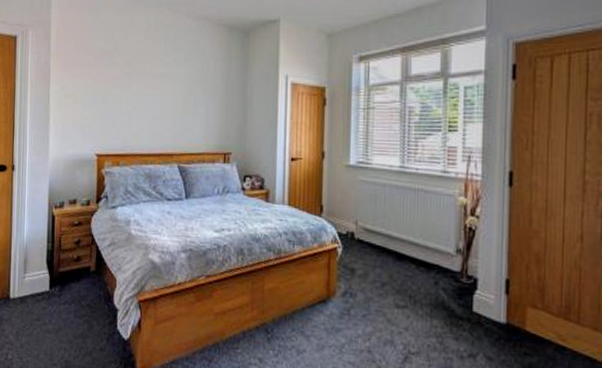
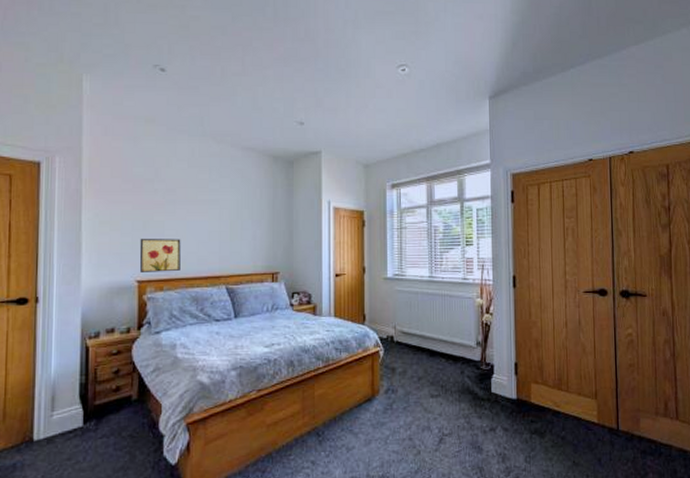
wall art: none [99,113,136,147] -> present [139,239,181,272]

